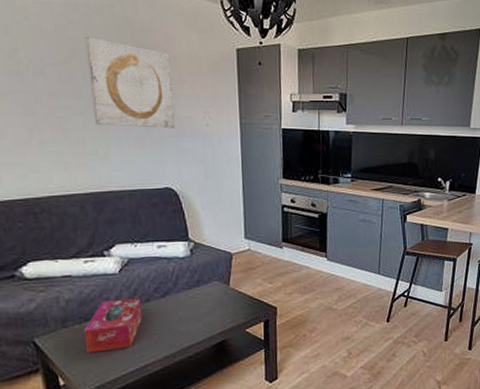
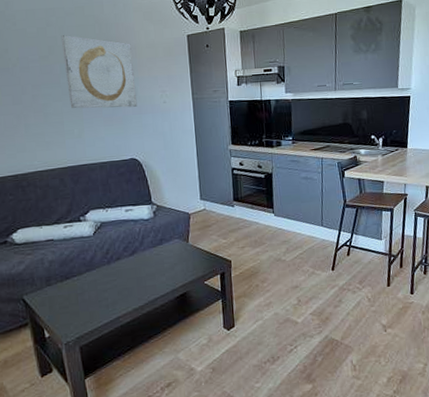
tissue box: present [84,298,143,353] -> none [65,257,115,308]

